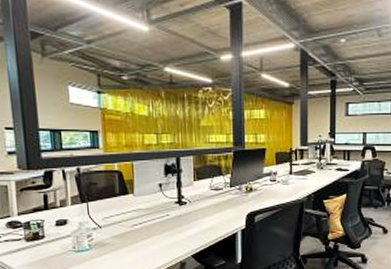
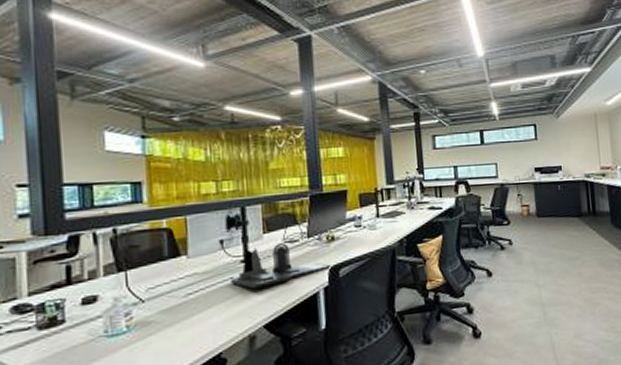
desk organizer: none [166,190,249,226] -> present [230,243,332,289]

